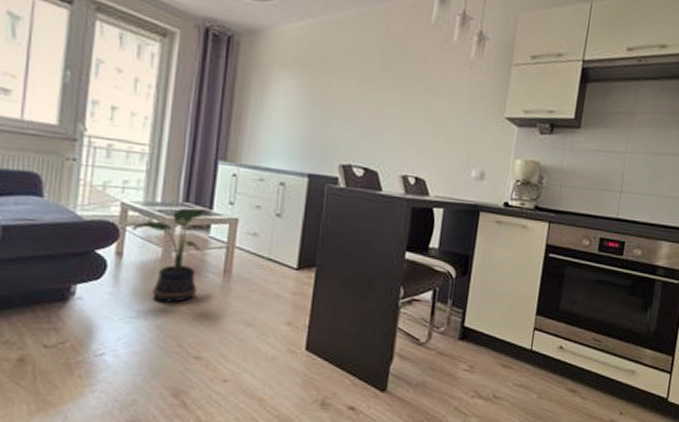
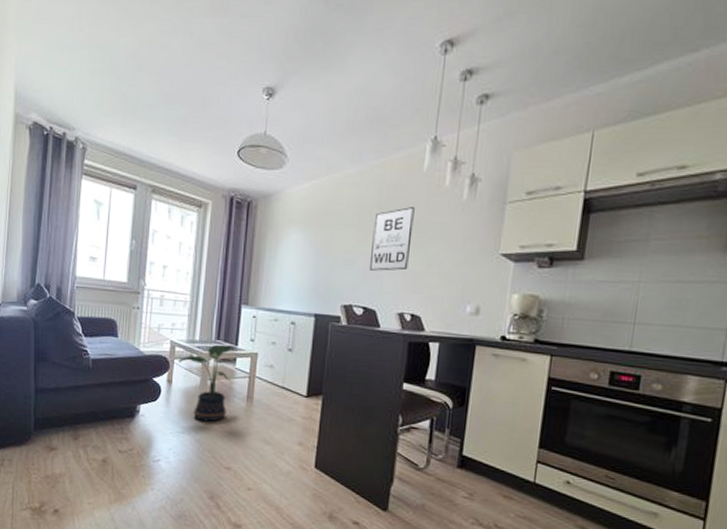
wall art: none [371,60,422,129] -> present [369,207,415,271]

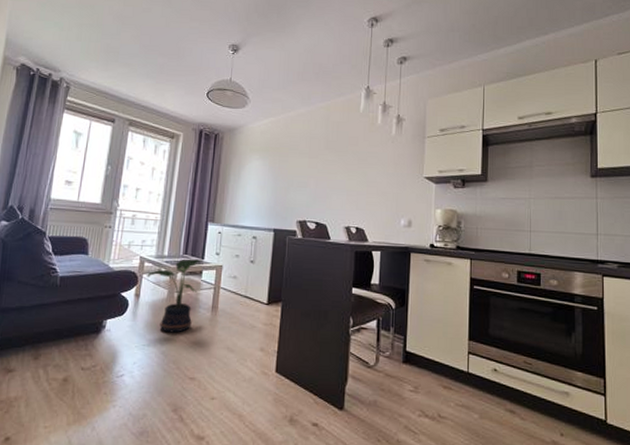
wall art: present [369,207,415,271] -> none [319,140,355,192]

